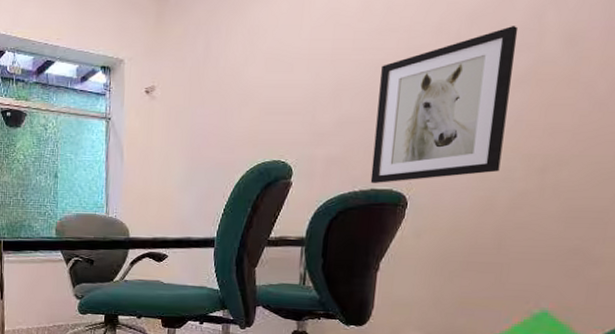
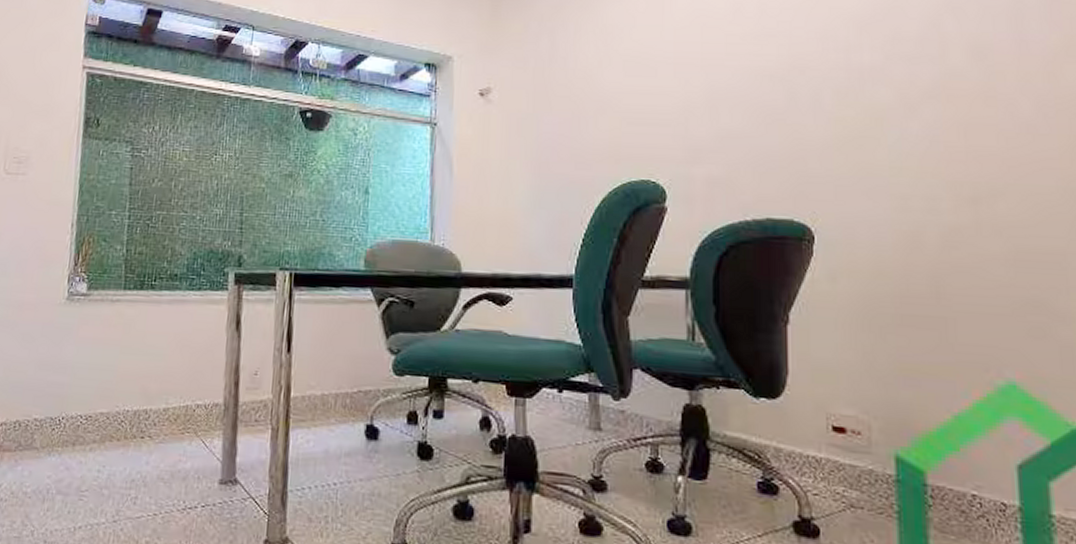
wall art: present [370,26,519,183] -> none [763,35,922,212]

